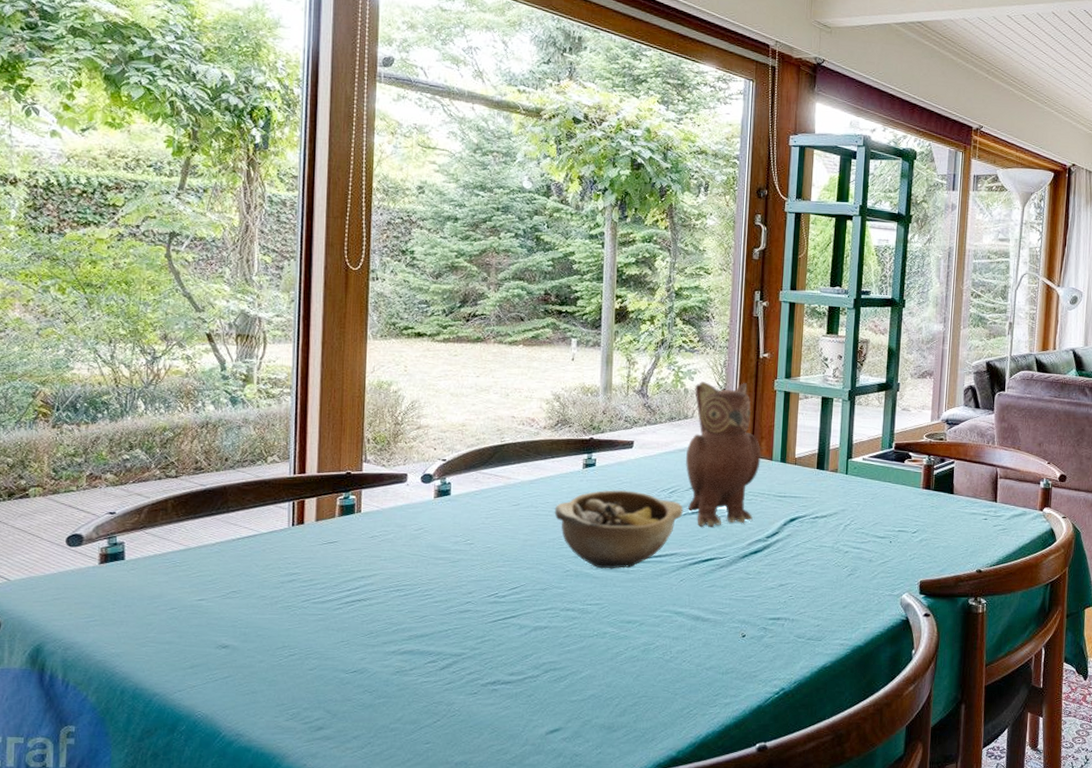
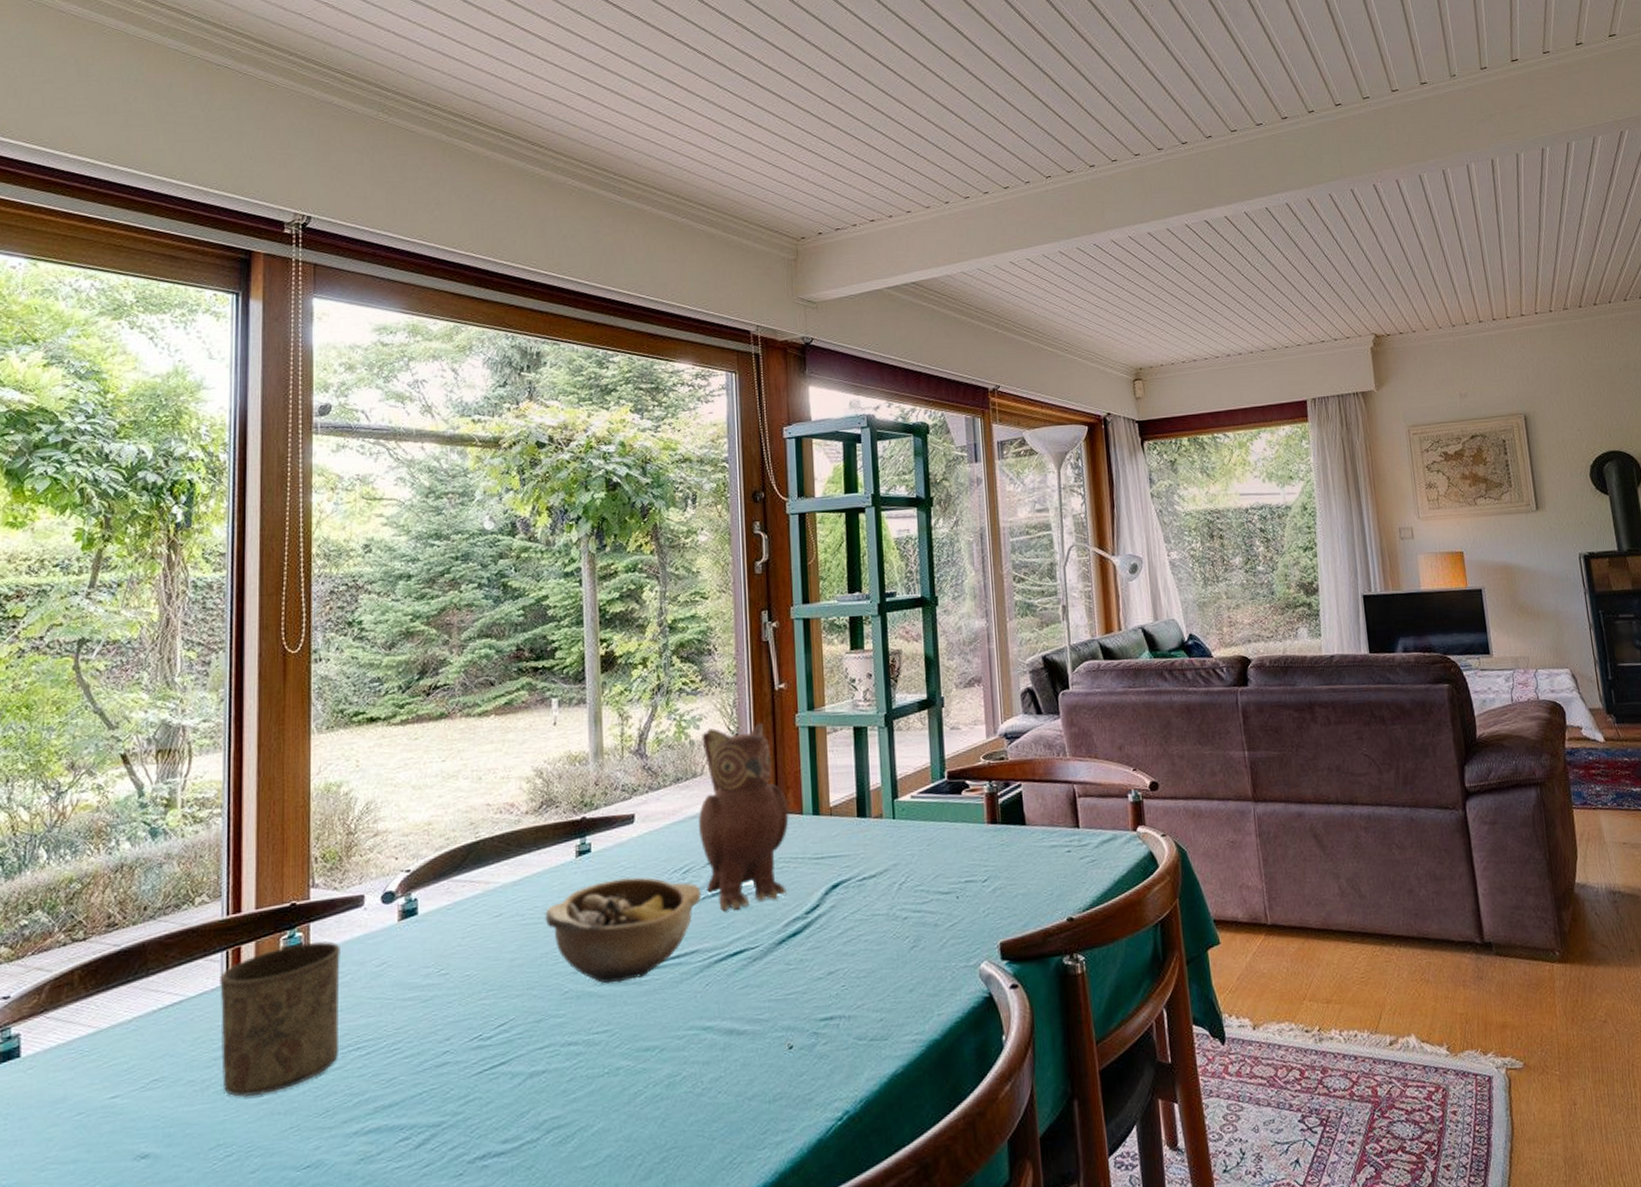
cup: none [287,504,386,614] -> present [220,941,340,1098]

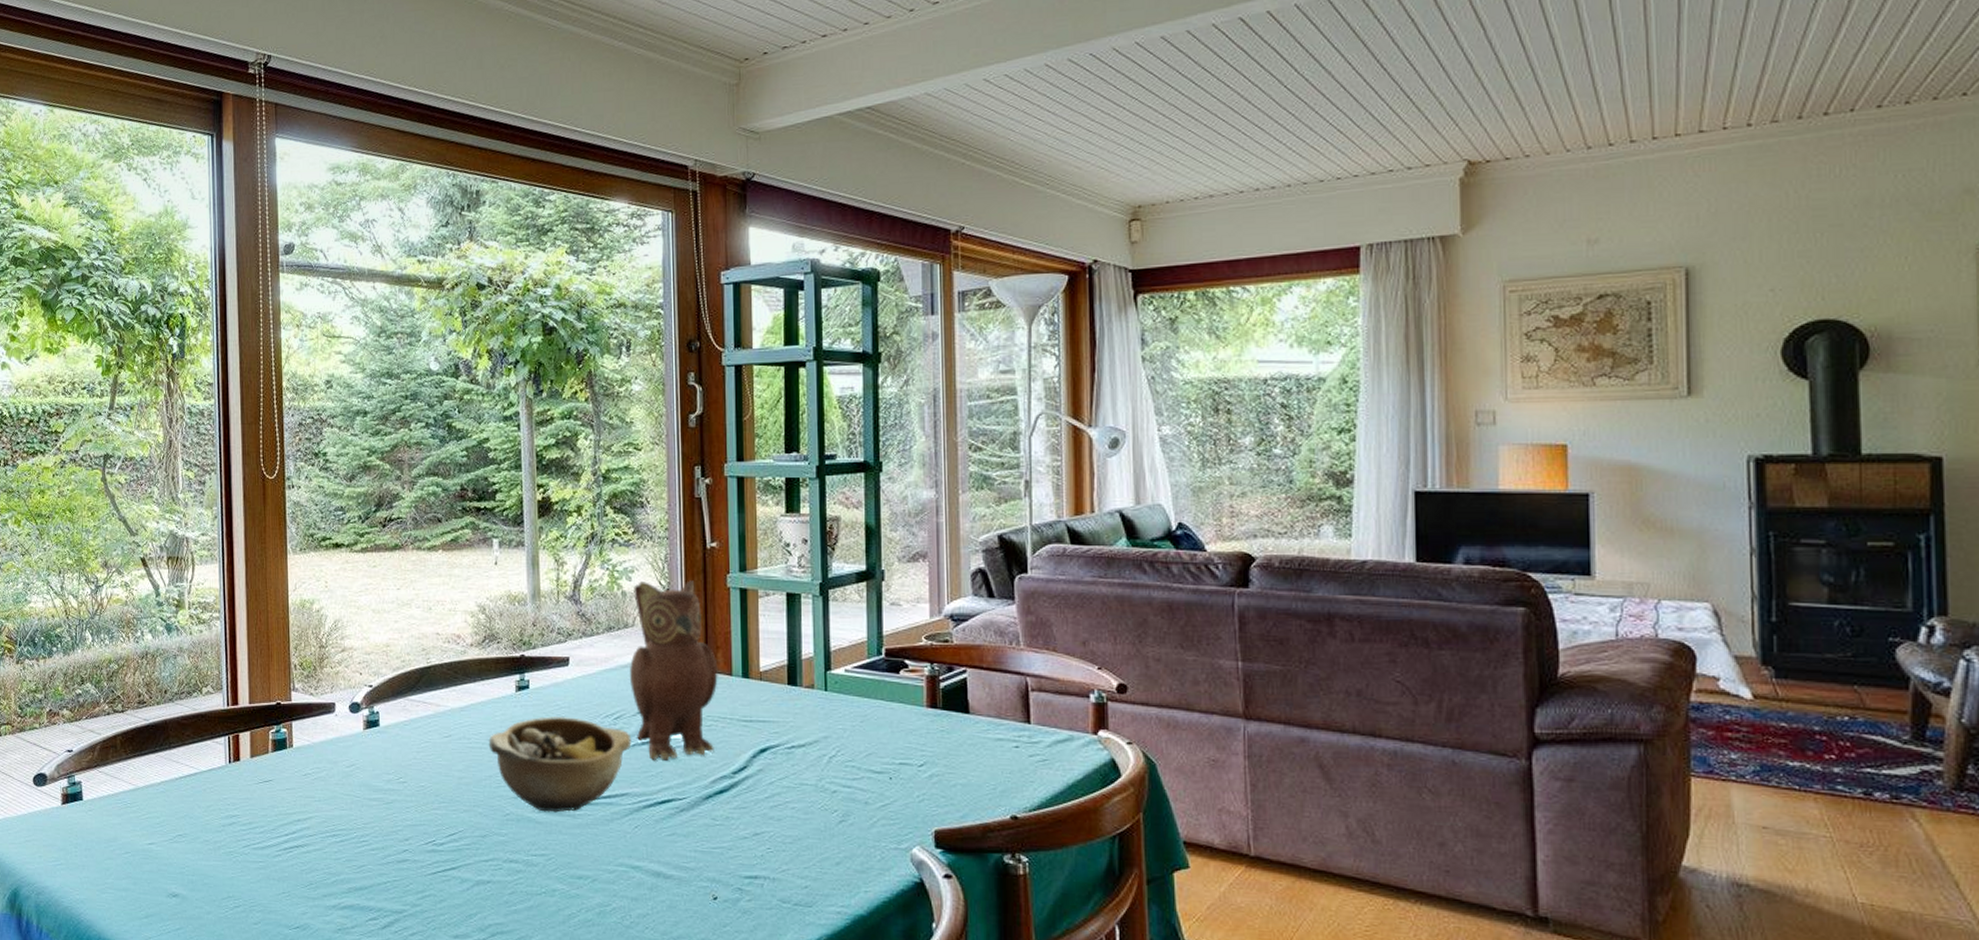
cup: present [220,941,340,1098] -> none [224,738,319,862]

